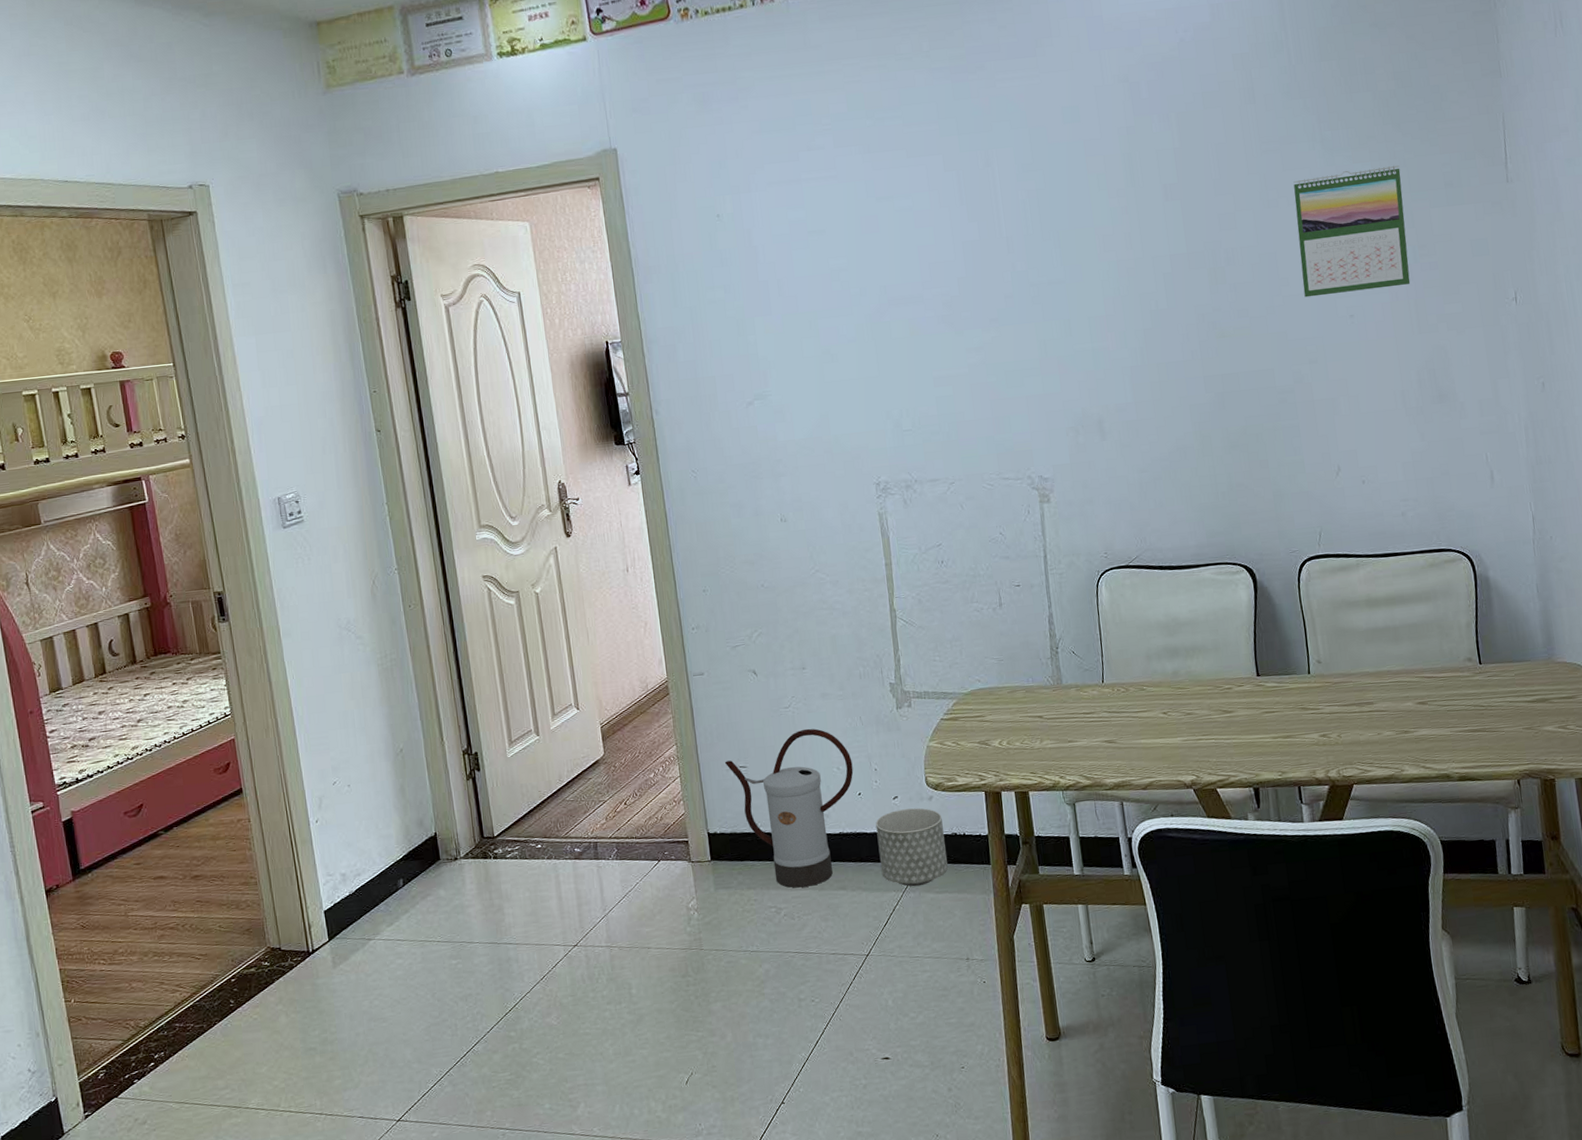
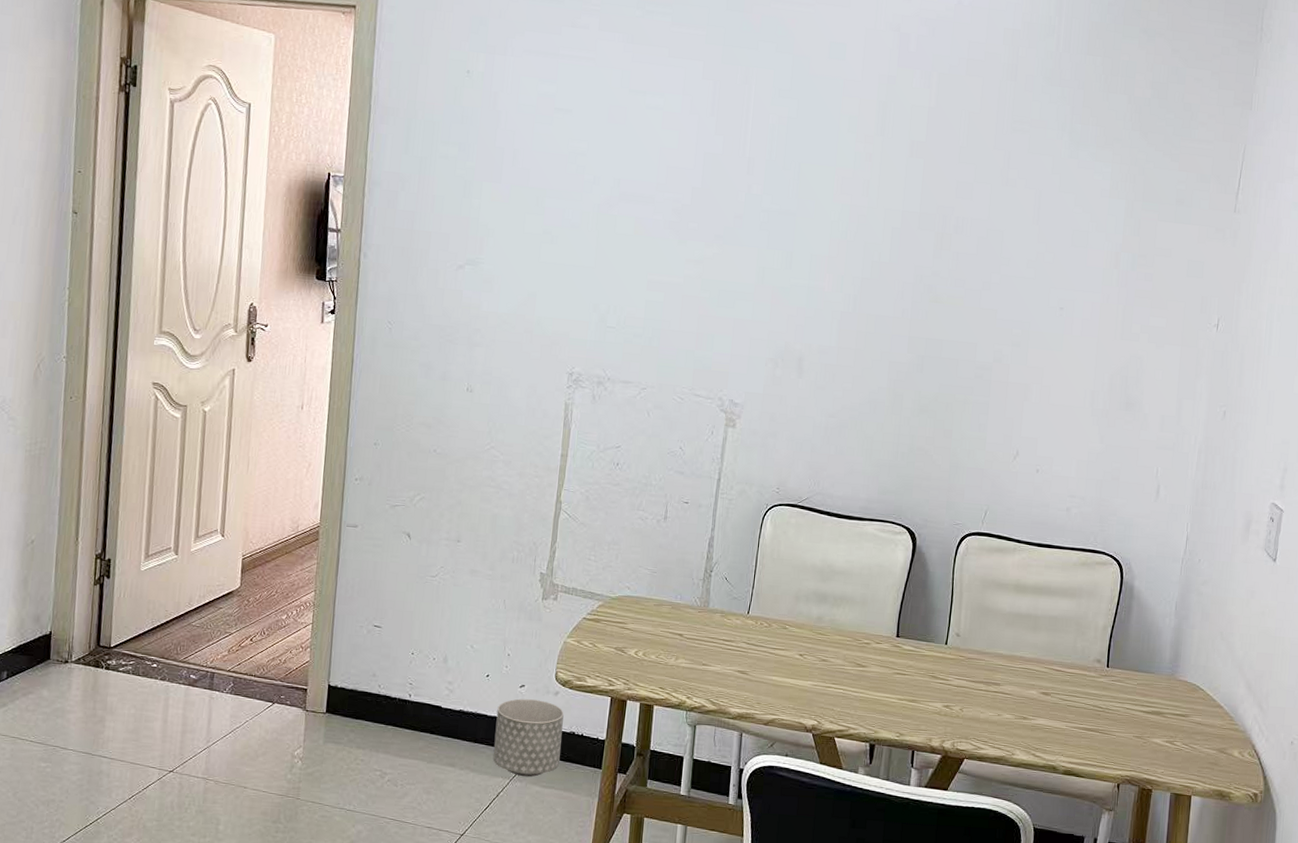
watering can: present [724,728,854,888] -> none [360,601,488,757]
calendar: present [1293,165,1411,298] -> none [1021,165,1138,290]

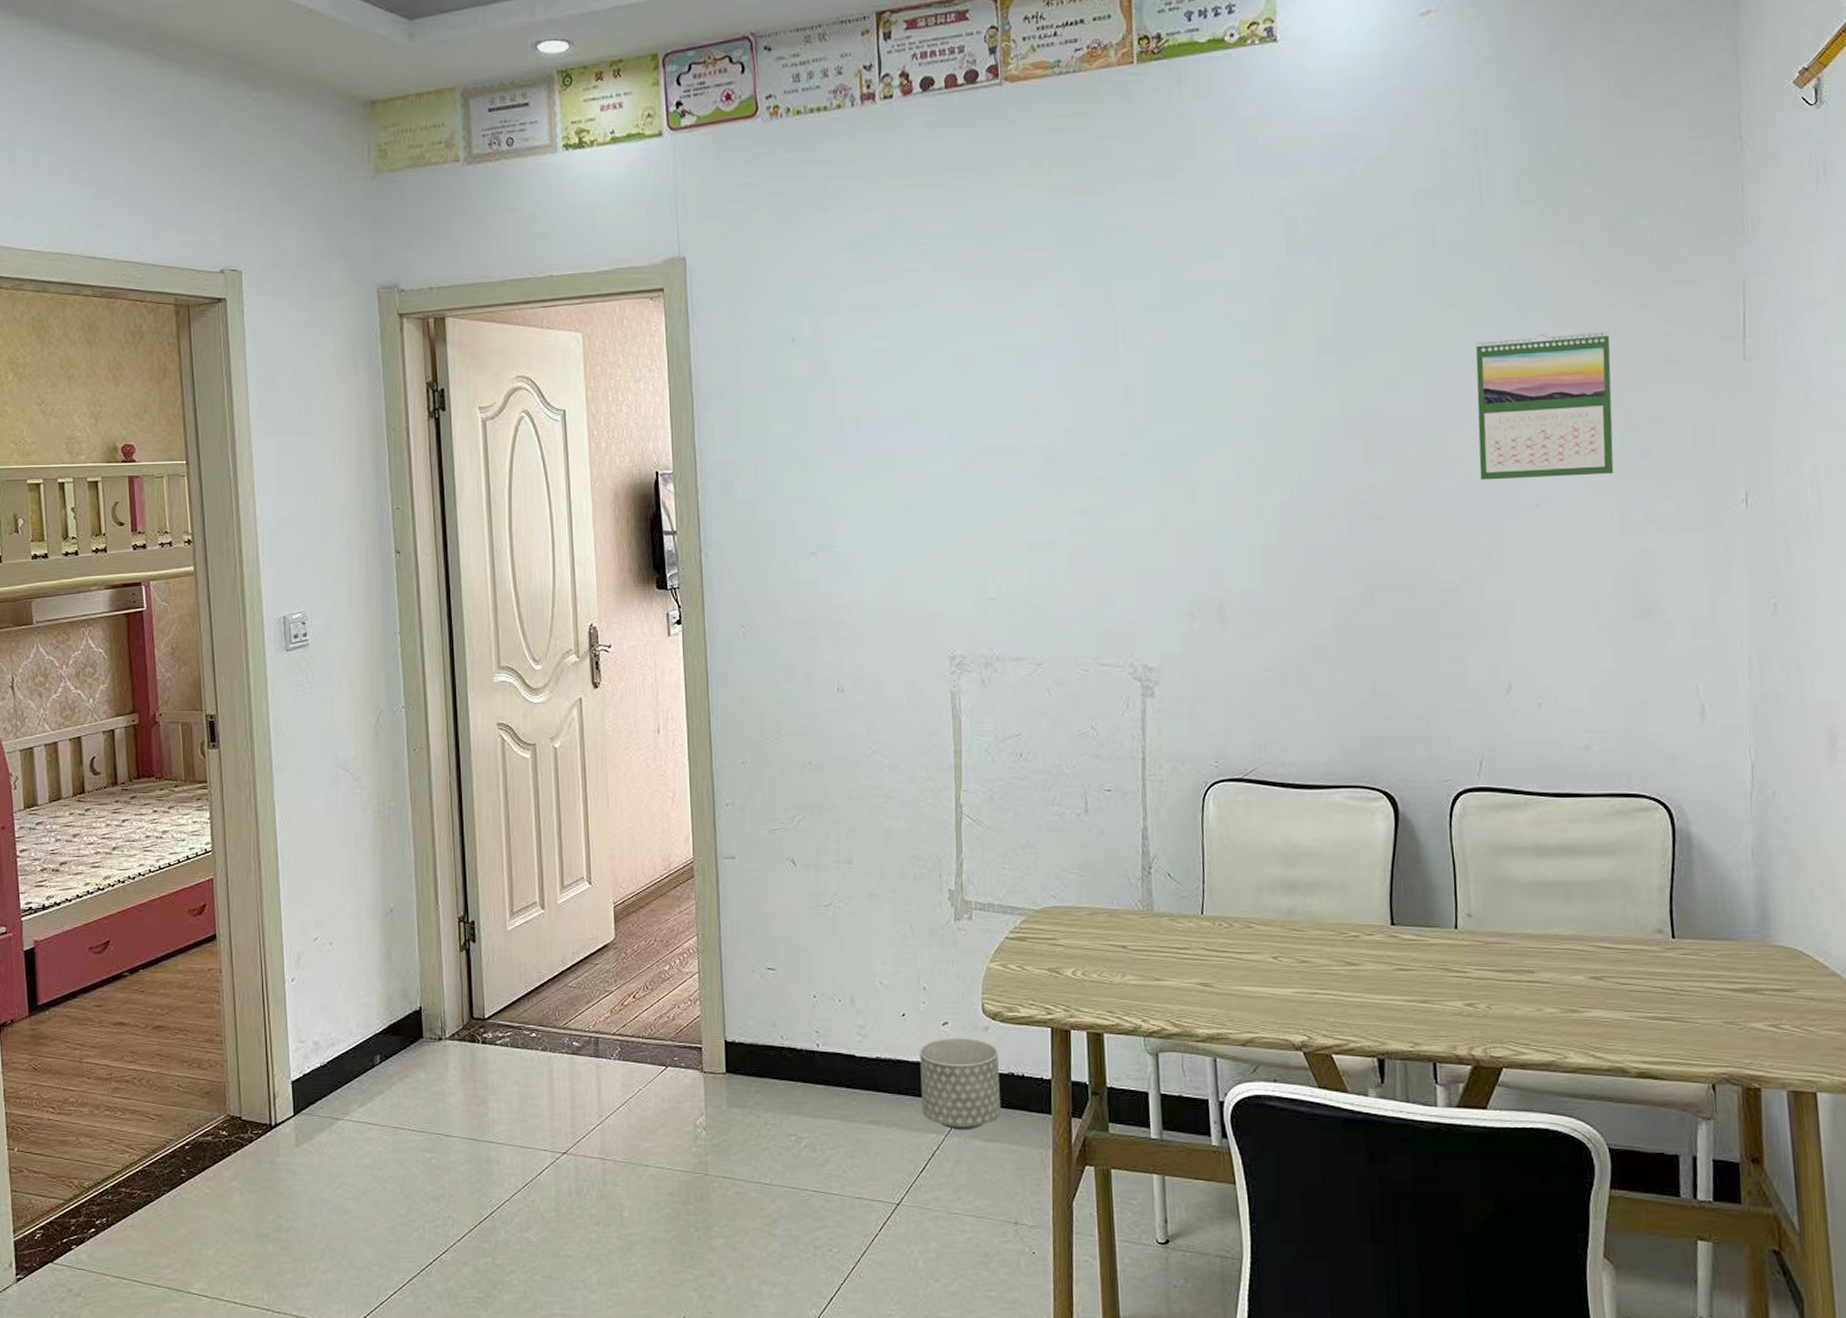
calendar: none [1021,165,1138,290] -> present [1476,331,1614,480]

